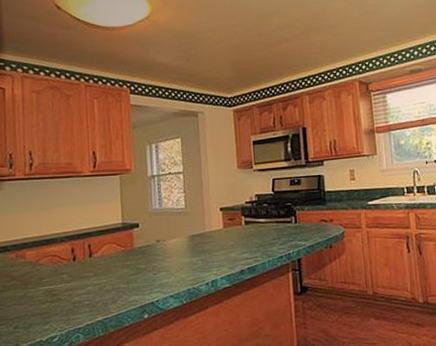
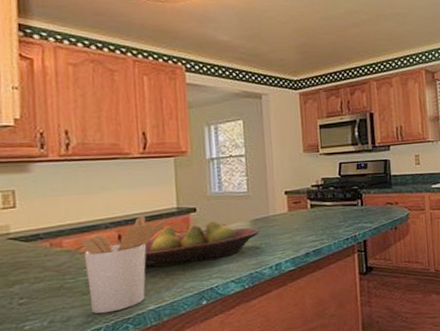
utensil holder: none [40,230,114,323] -> present [80,216,167,314]
fruit bowl: none [93,236,196,281] -> present [144,220,259,269]

